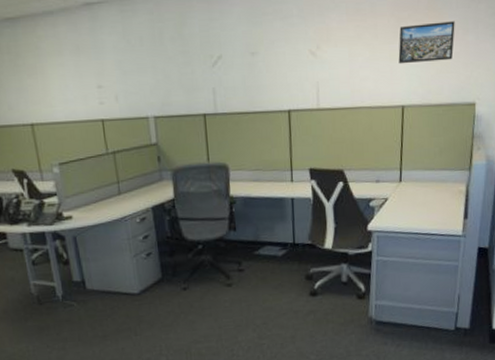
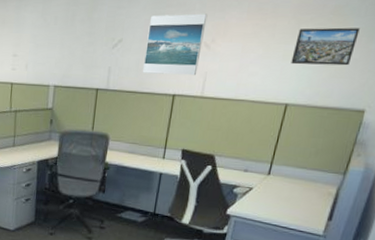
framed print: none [247,19,309,91] -> present [142,13,208,76]

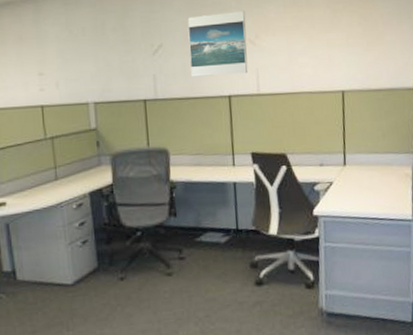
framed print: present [291,27,360,66] -> none [335,12,390,52]

